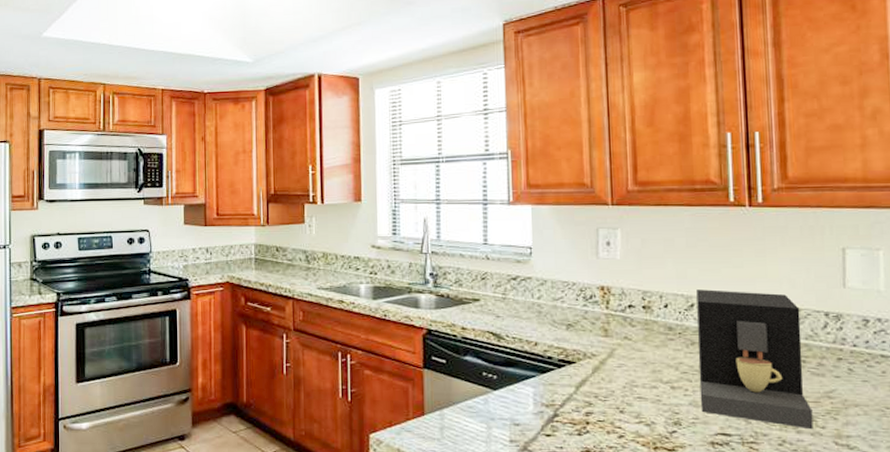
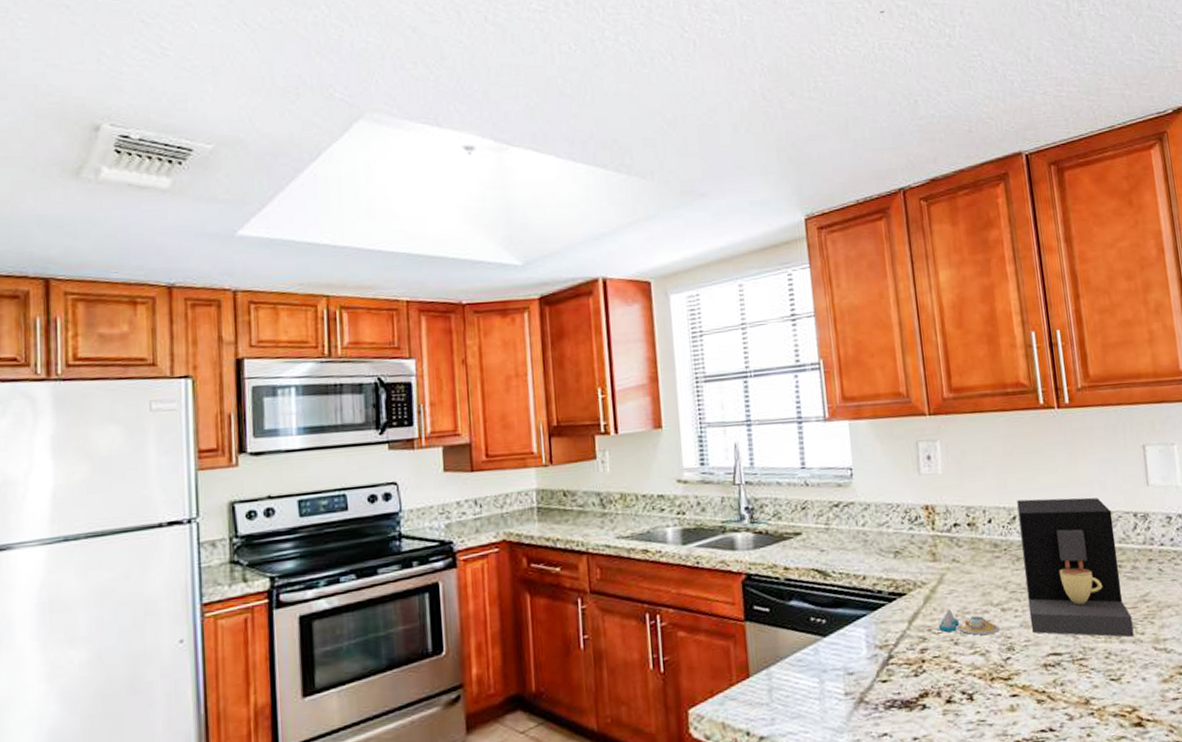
salt and pepper shaker set: none [605,380,668,408] -> present [938,609,1000,635]

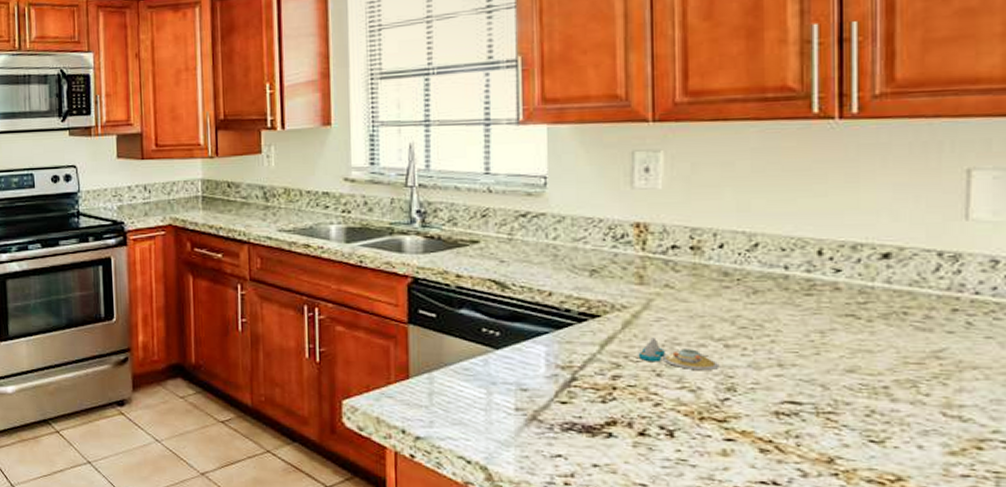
coffee maker: present [1017,497,1134,638] -> none [762,225,914,398]

